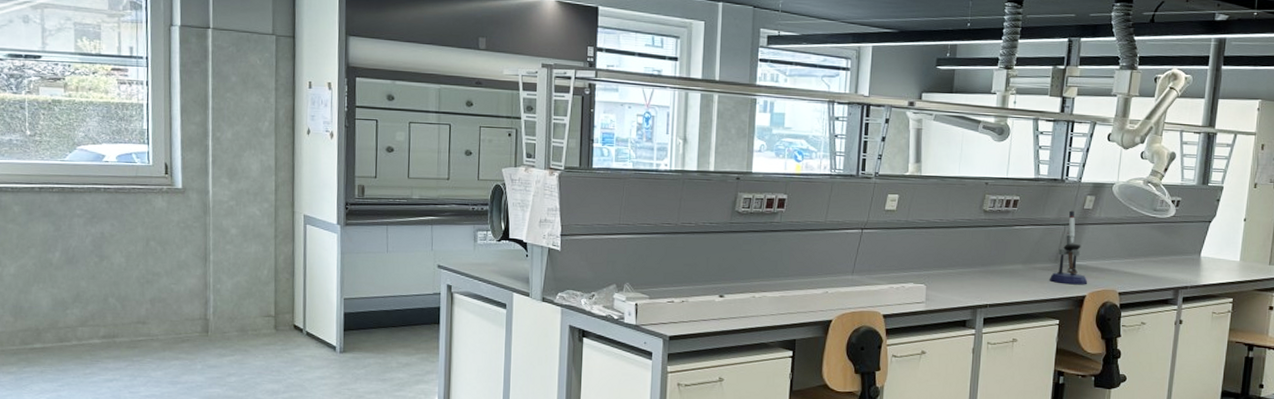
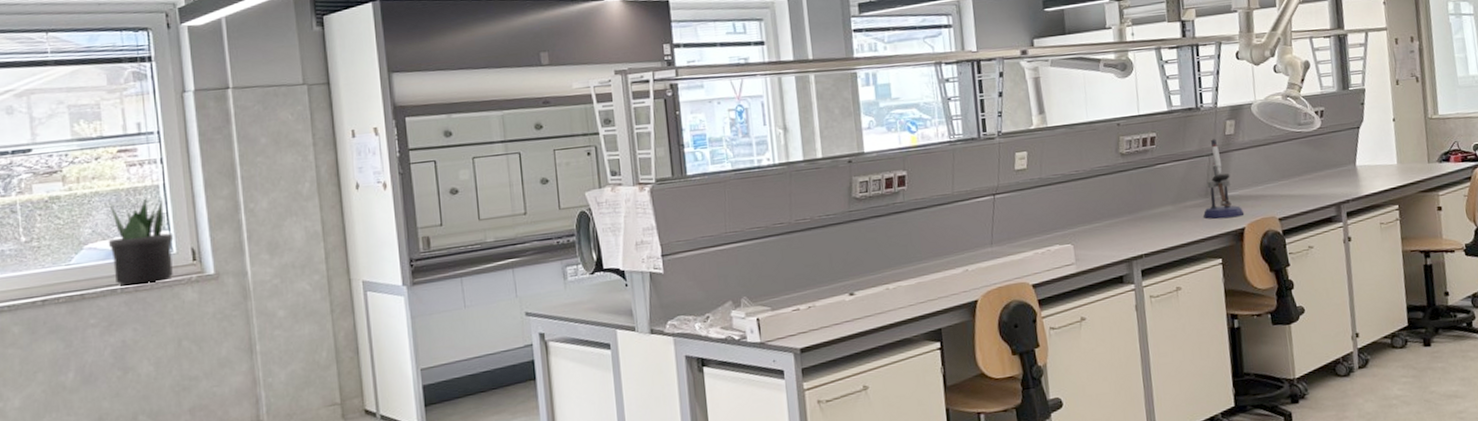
planter: none [97,111,151,188] -> present [108,198,174,286]

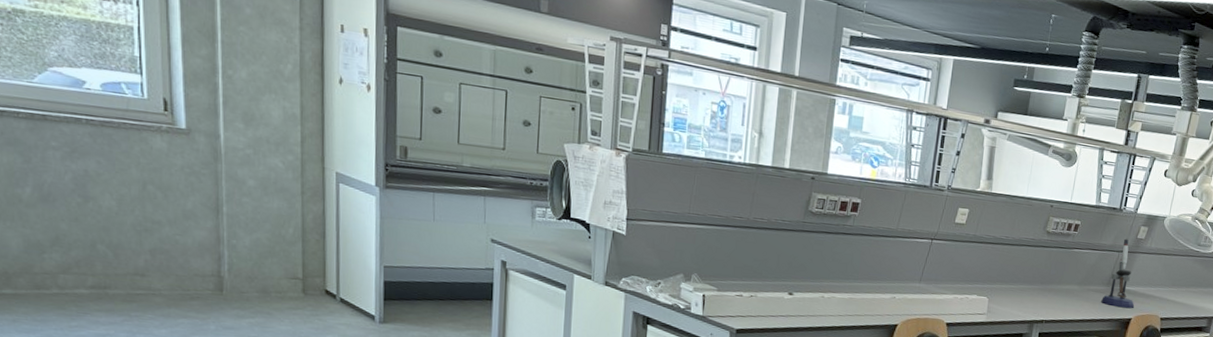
planter: present [108,198,174,286] -> none [75,29,146,123]

